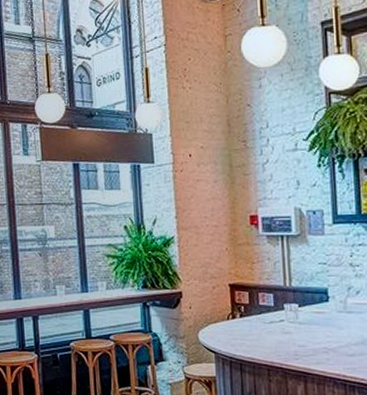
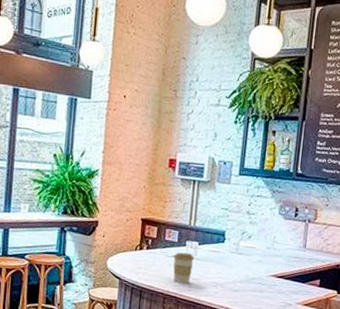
coffee cup: none [272,317,296,353] -> present [173,252,194,284]

